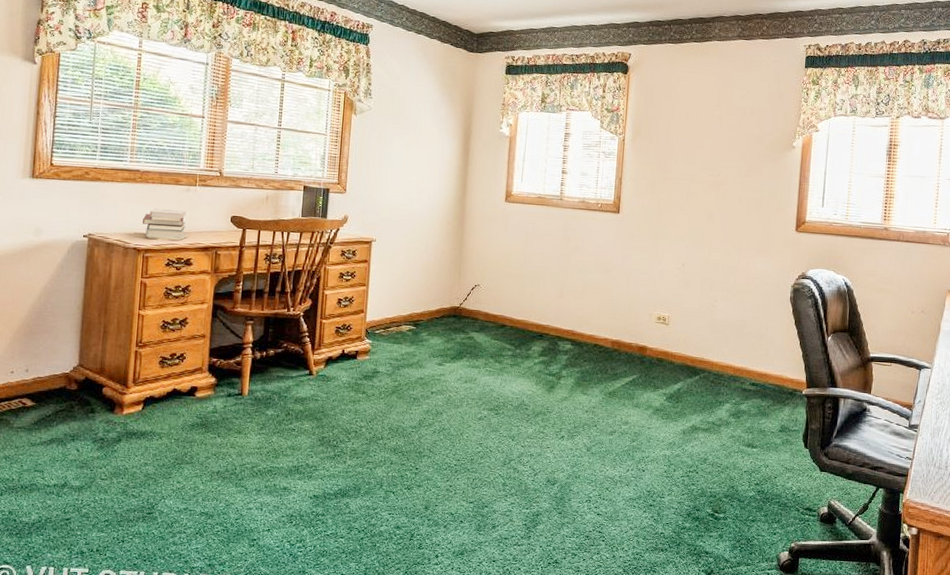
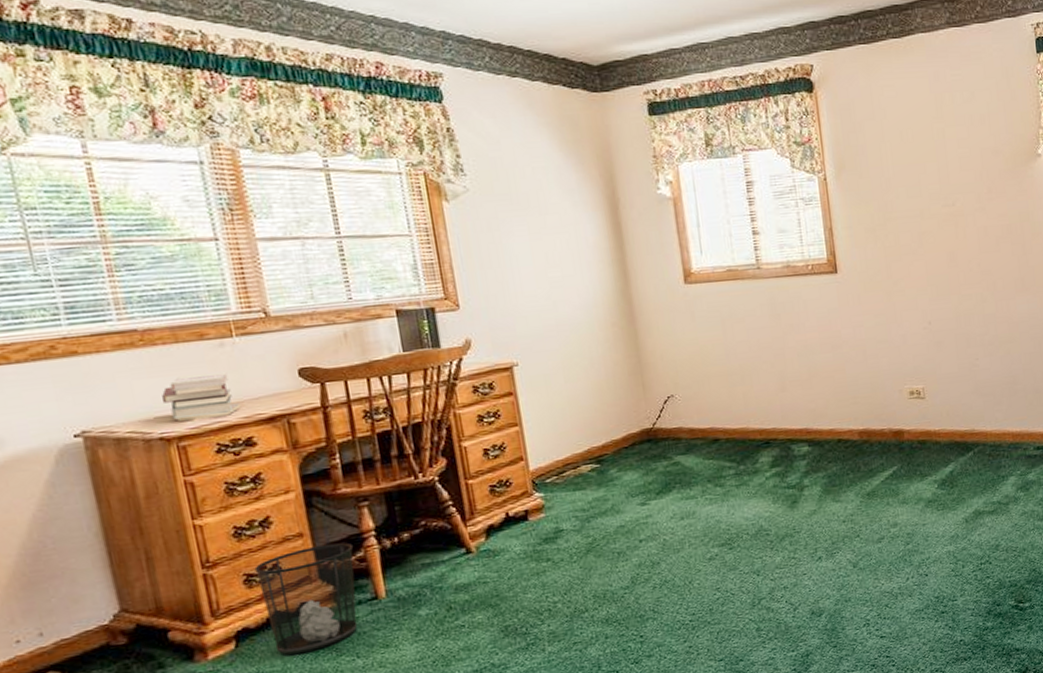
waste bin: none [167,346,236,425] -> present [254,542,358,655]

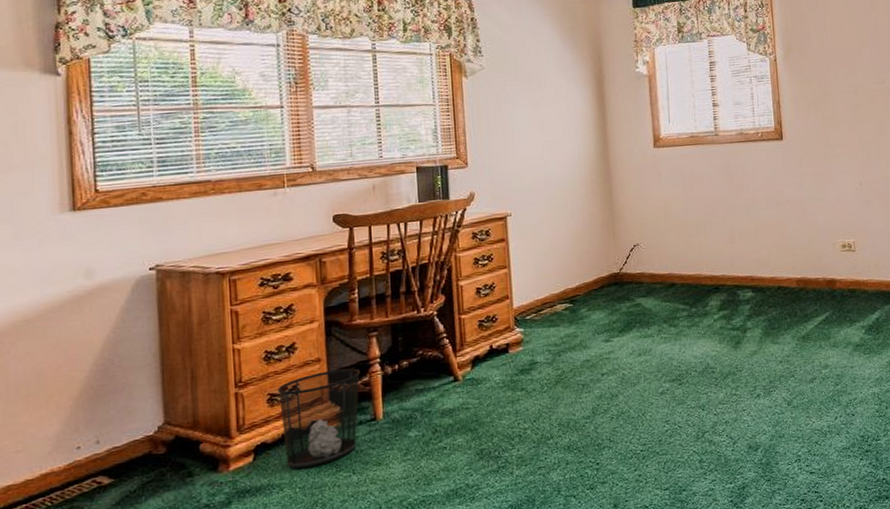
books: present [162,372,241,421] -> none [223,217,284,258]

